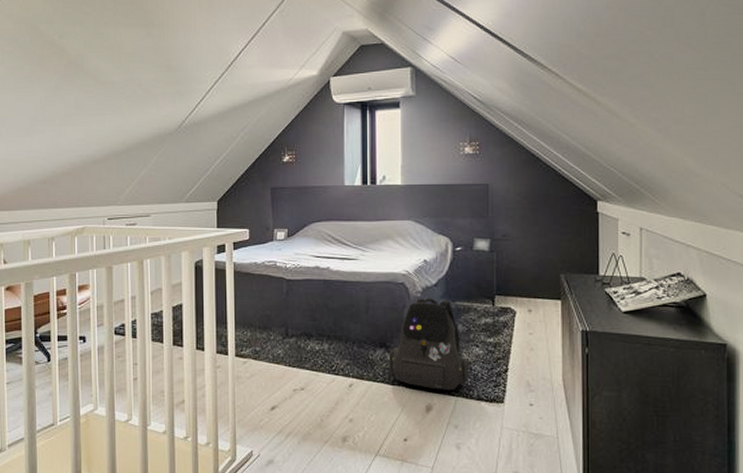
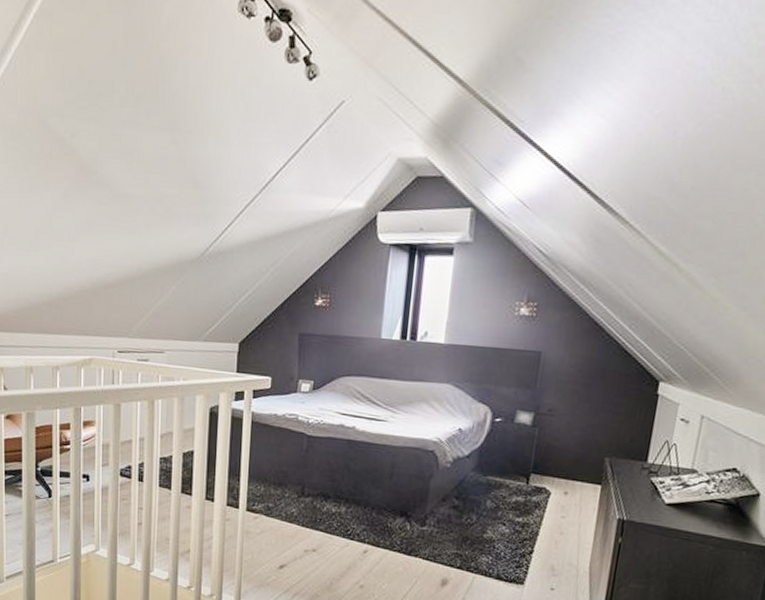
backpack: present [388,298,468,390] -> none [407,468,492,567]

